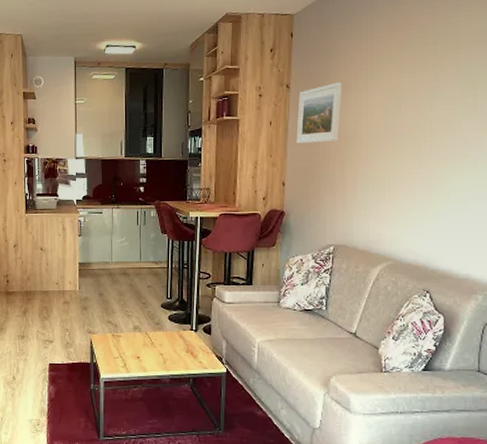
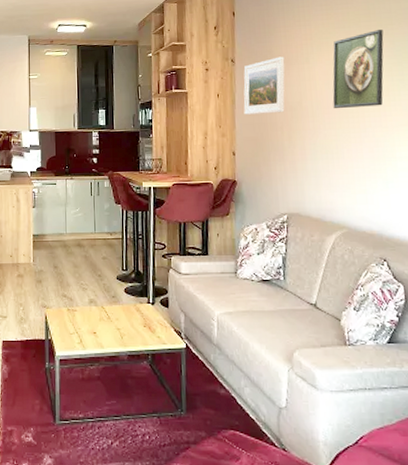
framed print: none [389,54,449,139] -> present [333,30,384,109]

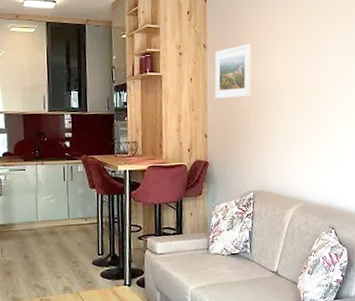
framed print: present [333,30,384,109] -> none [292,24,334,95]

